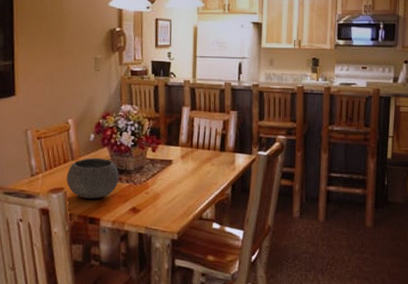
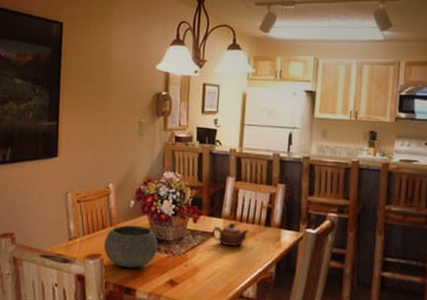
teapot: none [170,149,206,173] -> present [211,222,250,247]

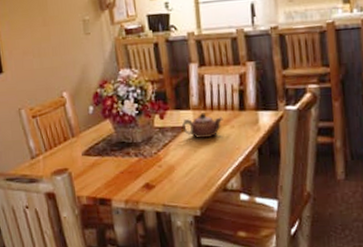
bowl: present [103,225,158,268] -> none [68,131,127,178]

